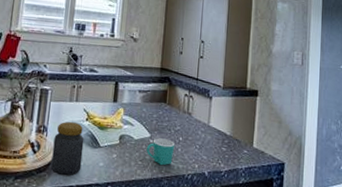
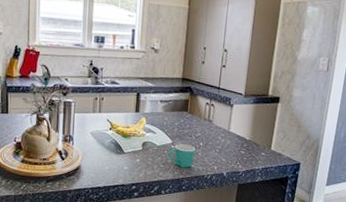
jar: present [51,122,84,175] -> none [79,131,109,178]

